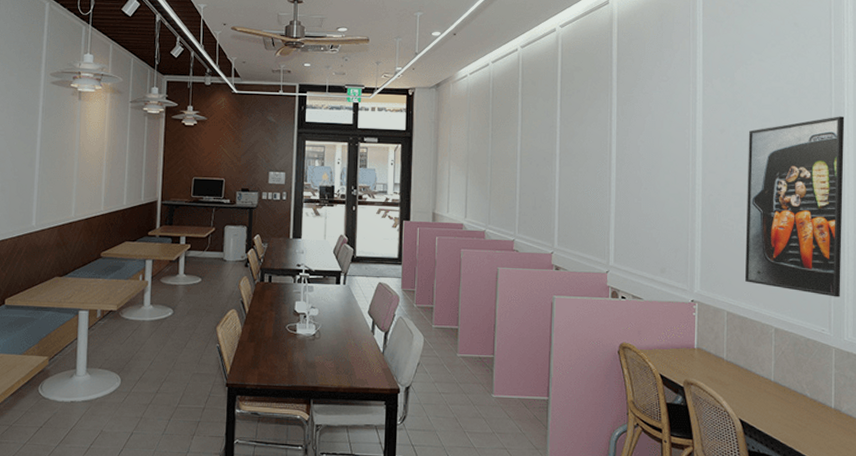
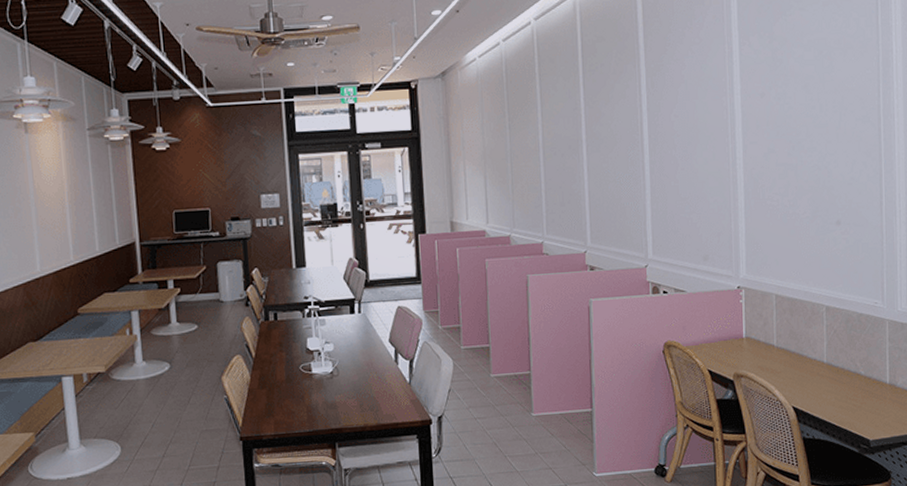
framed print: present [745,116,845,297] -> none [790,65,894,266]

